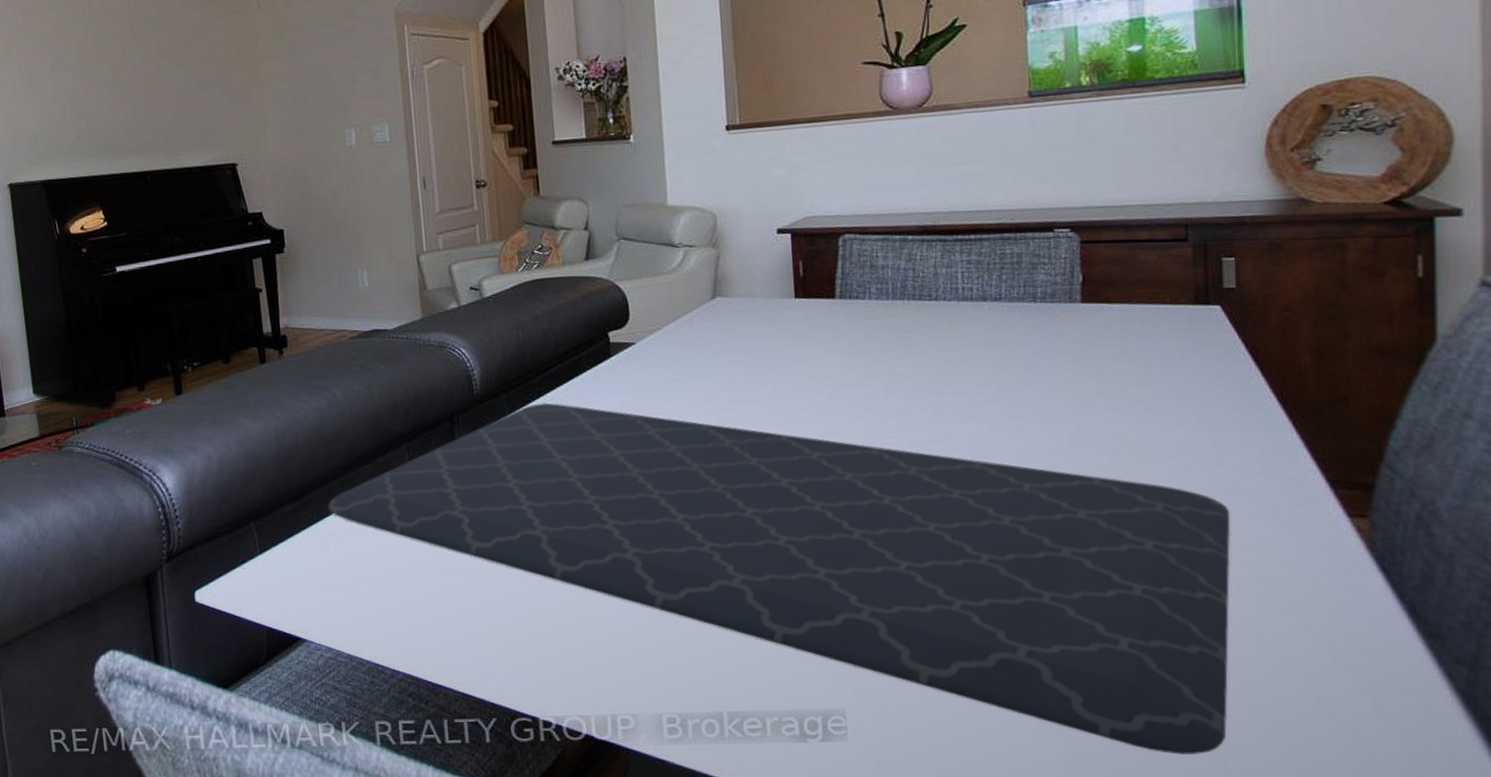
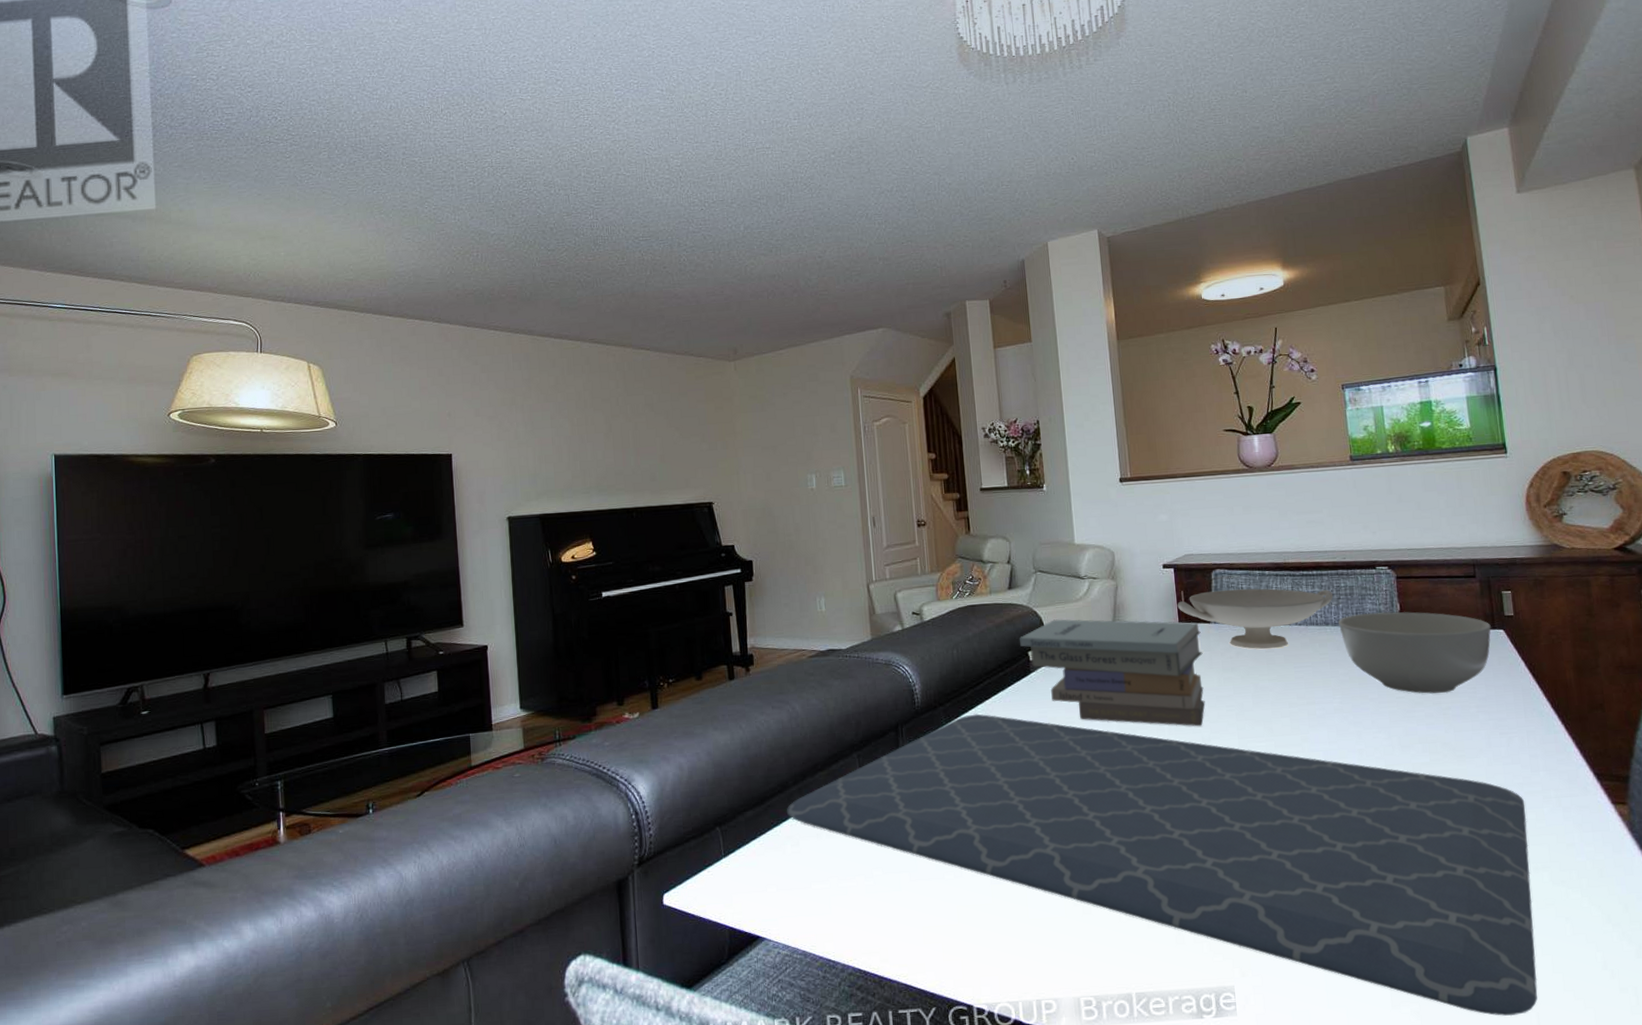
books: none [597,294,824,419] -> present [1019,619,1205,727]
decorative bowl: none [793,256,996,330] -> present [1177,588,1334,650]
bowl: none [1000,283,1203,383] -> present [1338,611,1491,694]

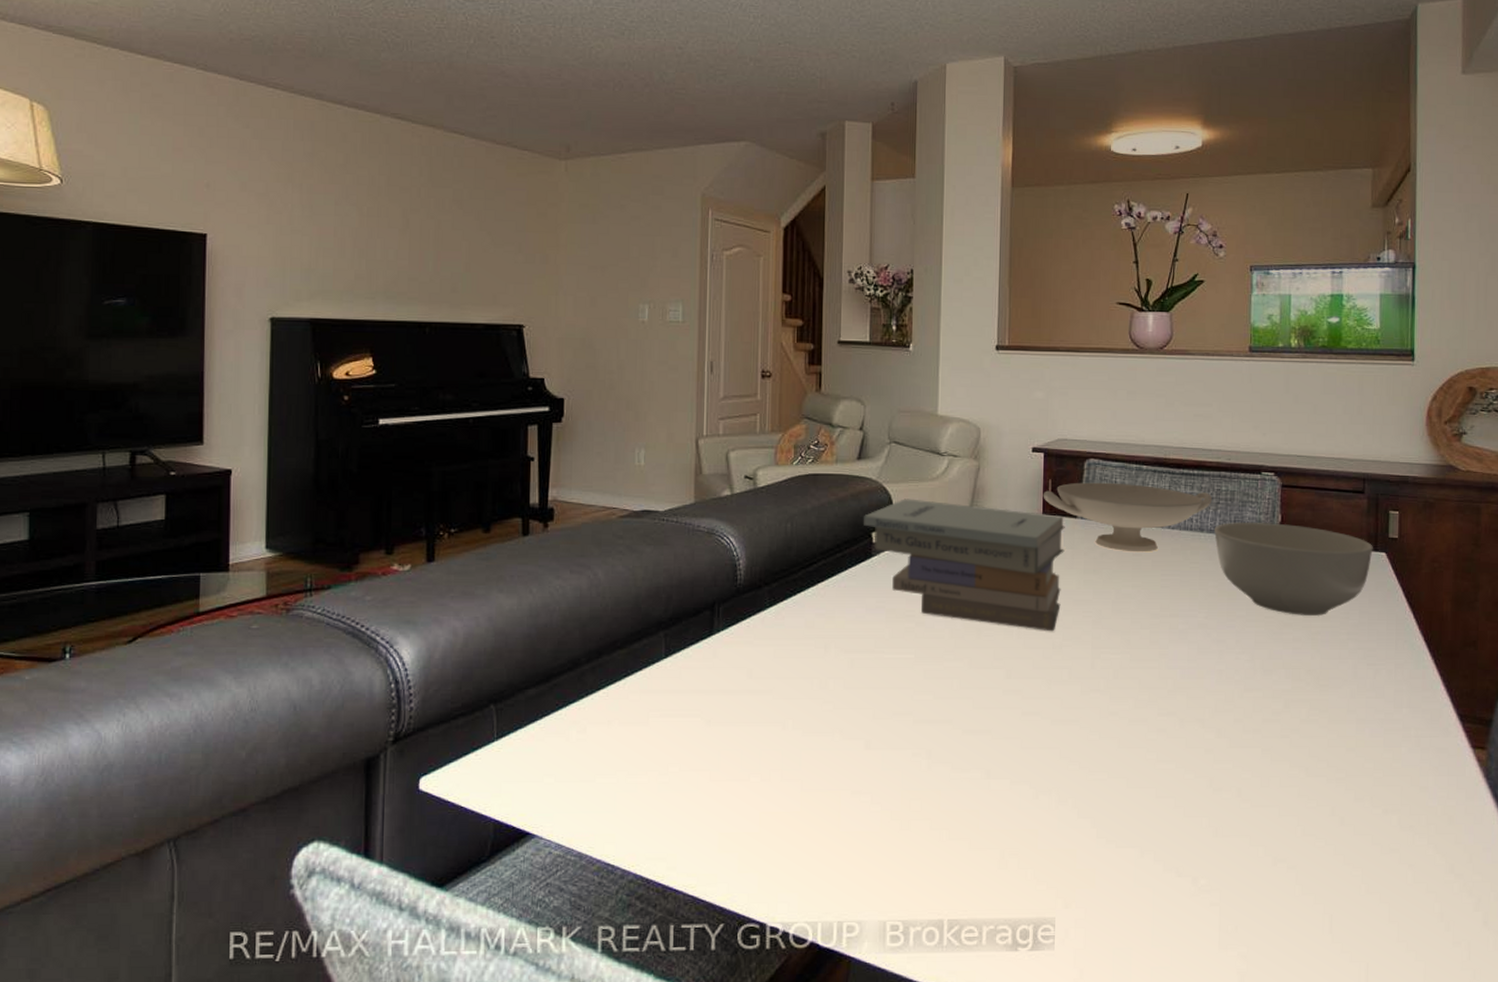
placemat: present [786,714,1538,1017] -> none [575,598,1384,966]

